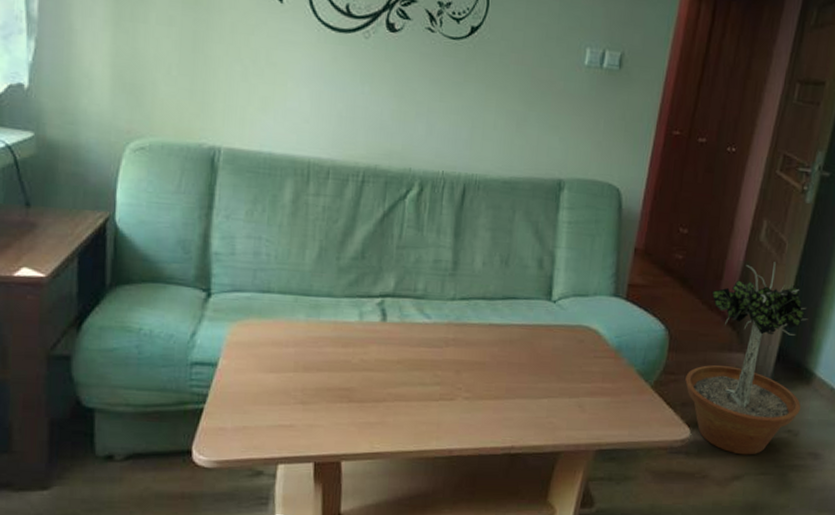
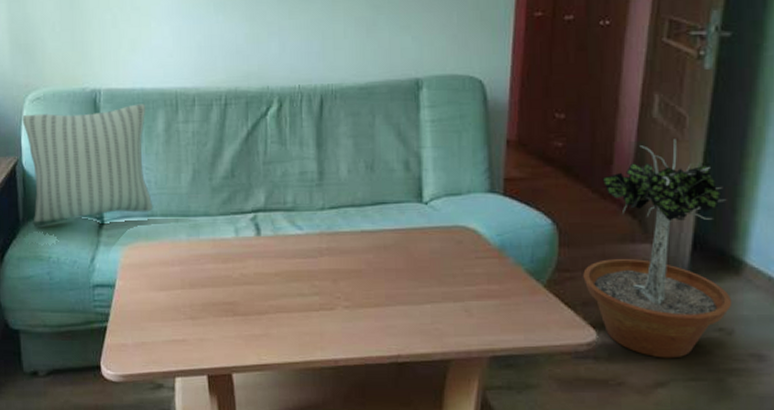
pillow: none [119,164,272,295] -> present [22,104,153,228]

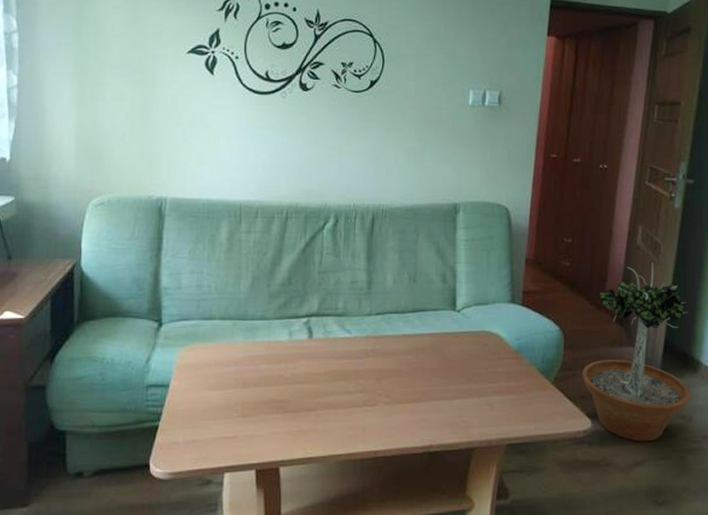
pillow: present [22,104,153,228] -> none [84,213,212,329]

